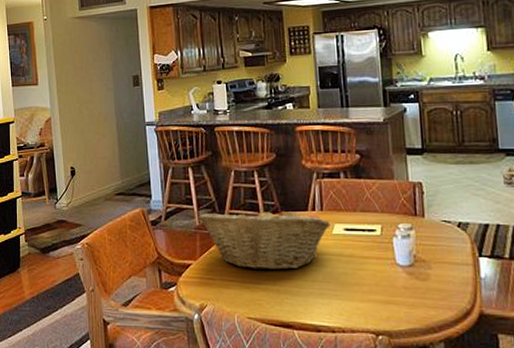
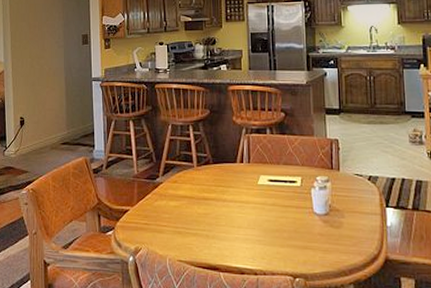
fruit basket: present [197,205,332,271] -> none [136,156,258,217]

